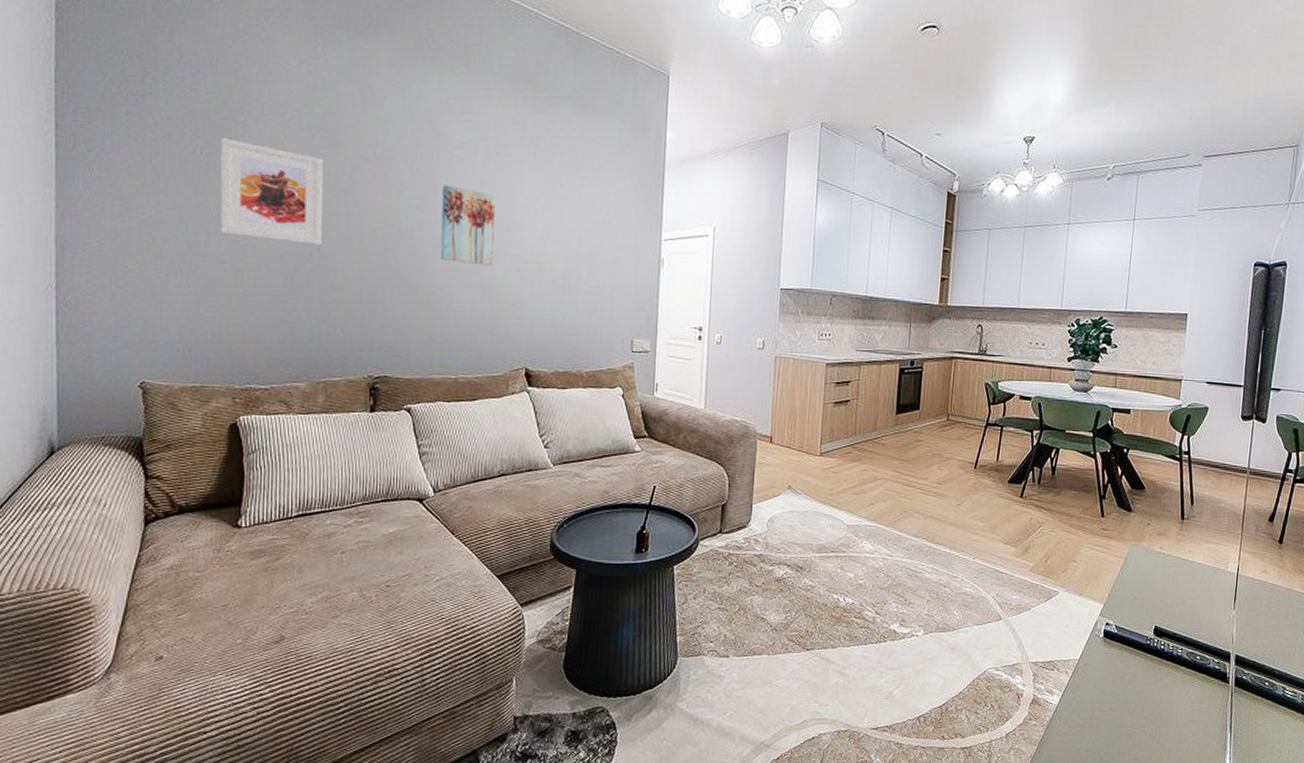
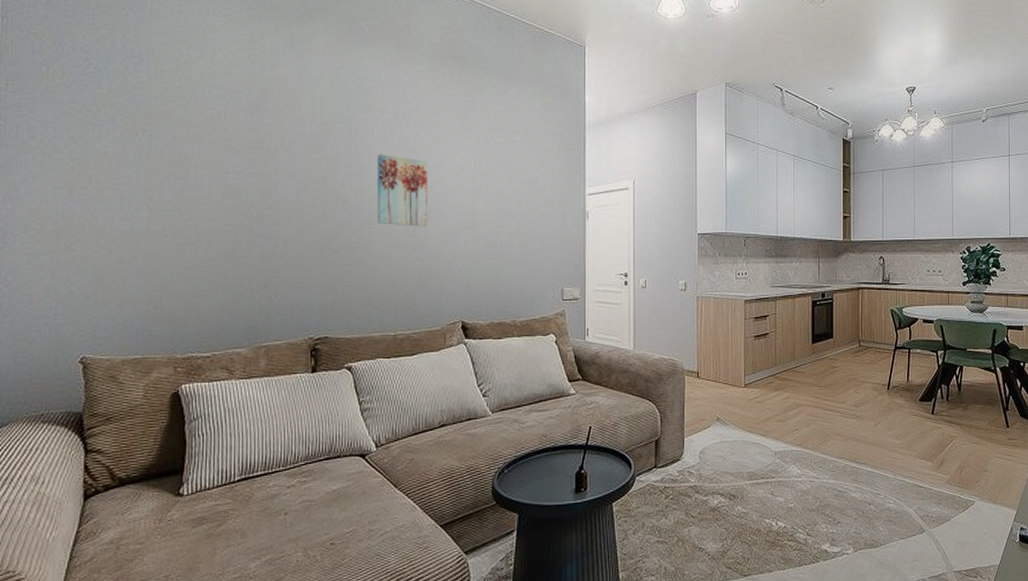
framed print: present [220,137,323,246] -> none [162,119,263,217]

